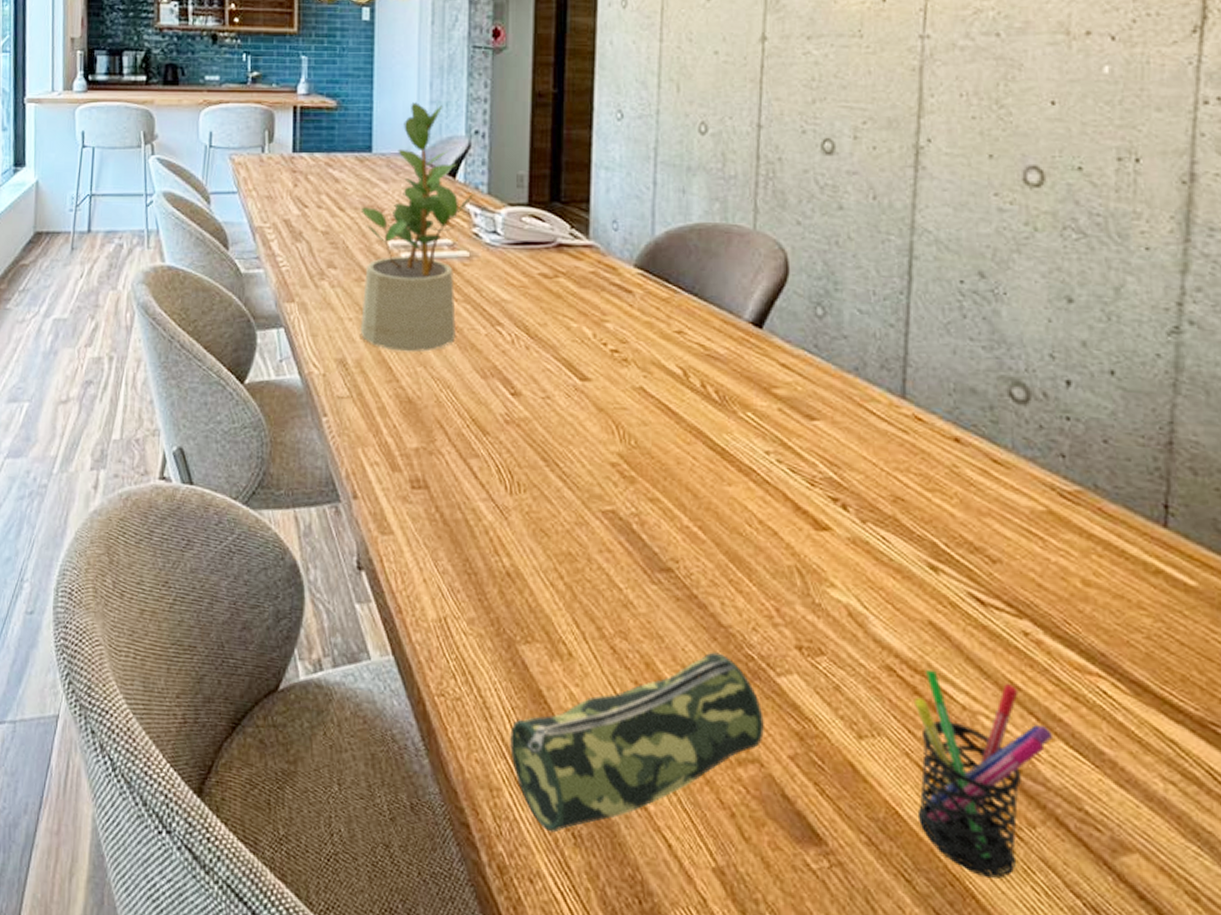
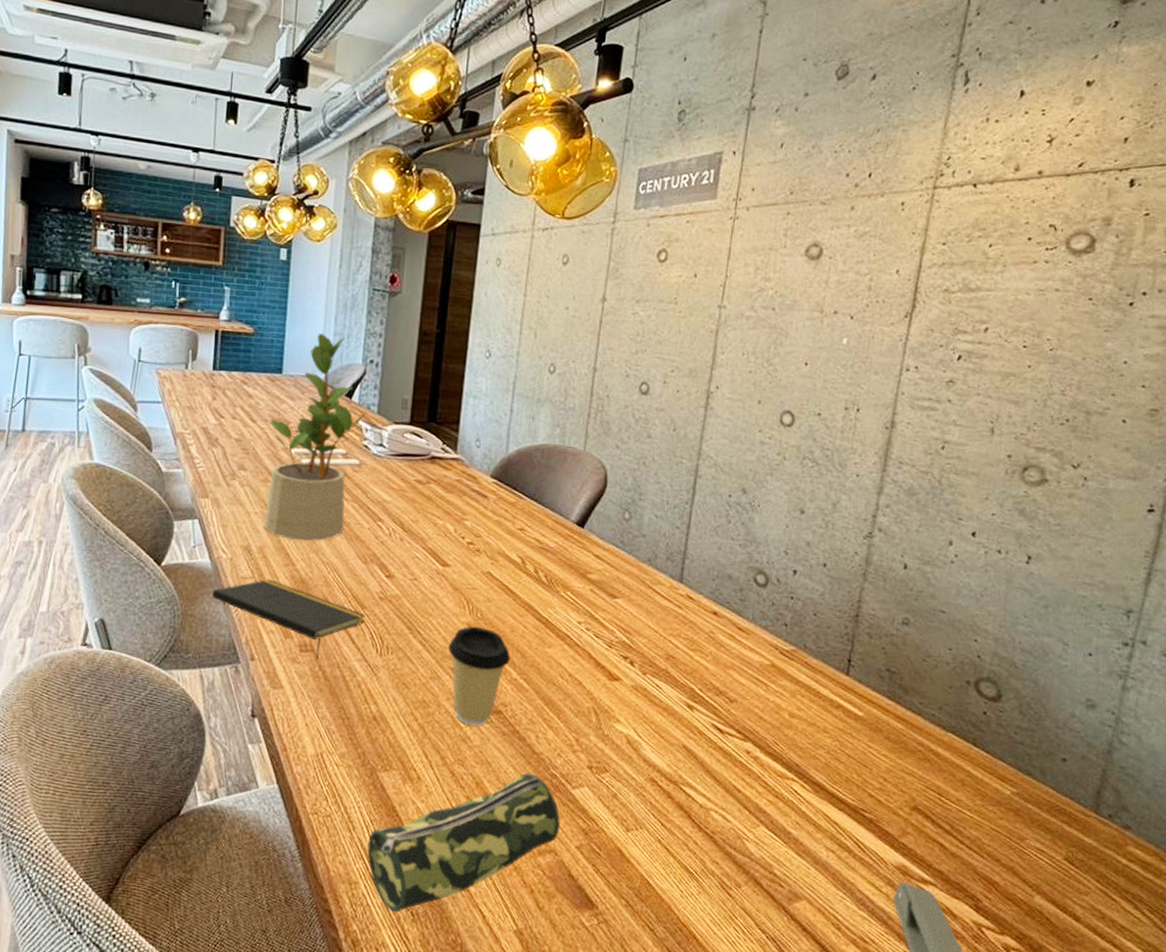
notepad: none [304,398,489,498] -> present [212,579,365,659]
coffee cup: none [595,457,678,588] -> present [448,626,510,726]
pen holder: present [915,669,1054,879] -> none [663,780,759,924]

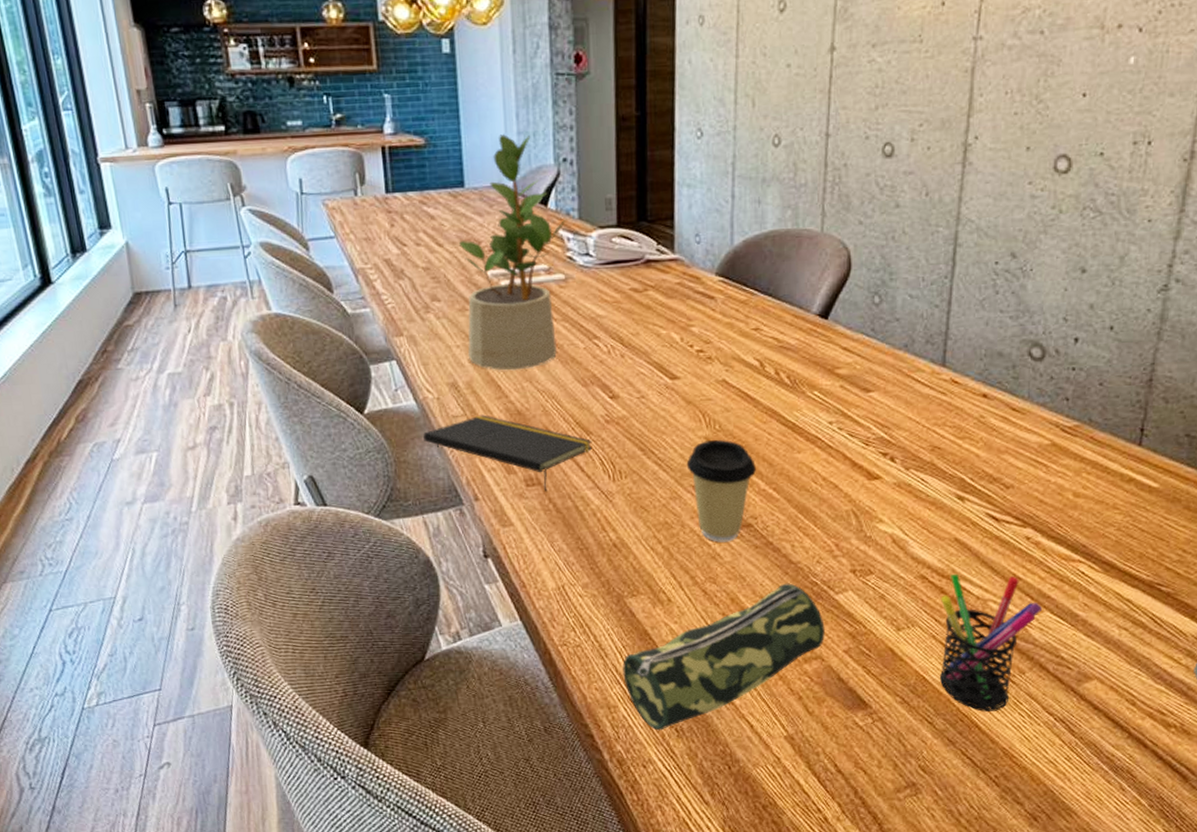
pen holder: none [663,780,759,924] -> present [940,573,1043,712]

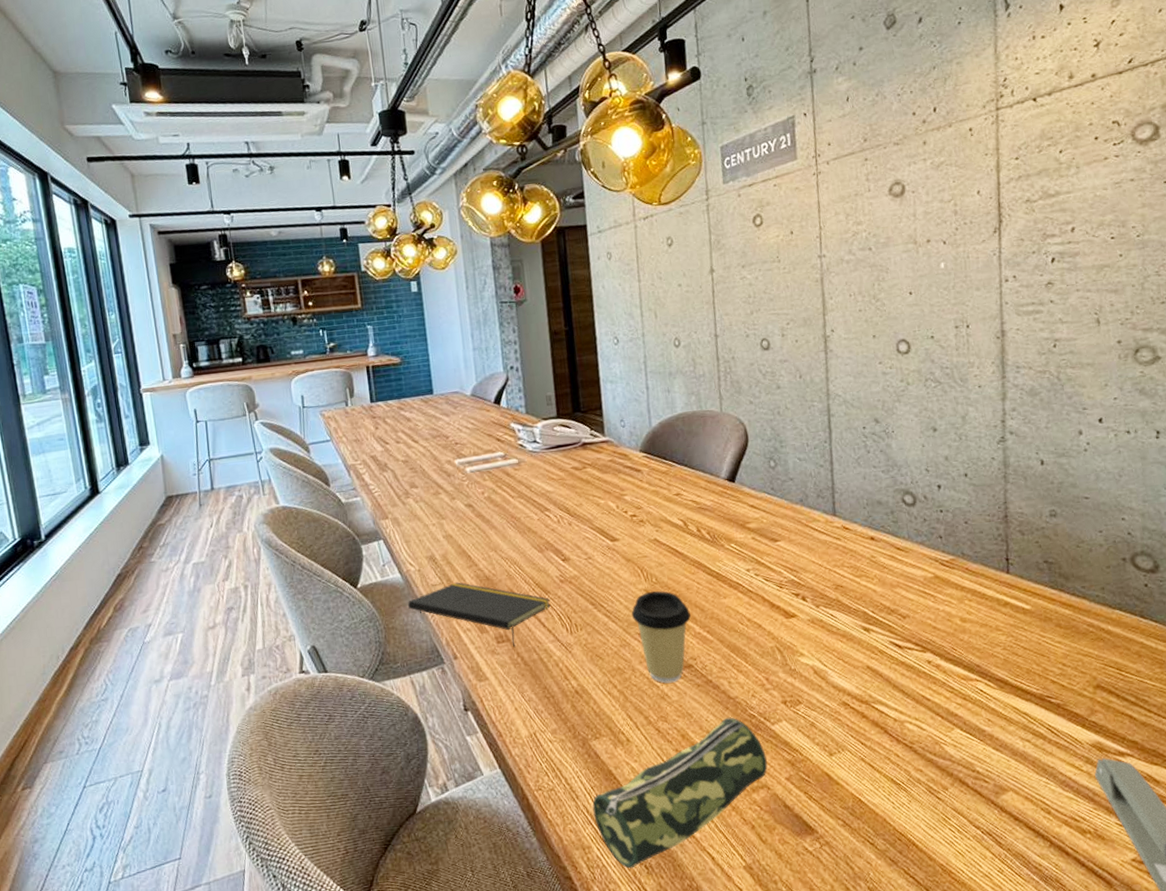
potted plant: present [458,134,567,371] -> none [430,351,517,543]
pen holder: present [940,573,1043,712] -> none [863,698,953,829]

